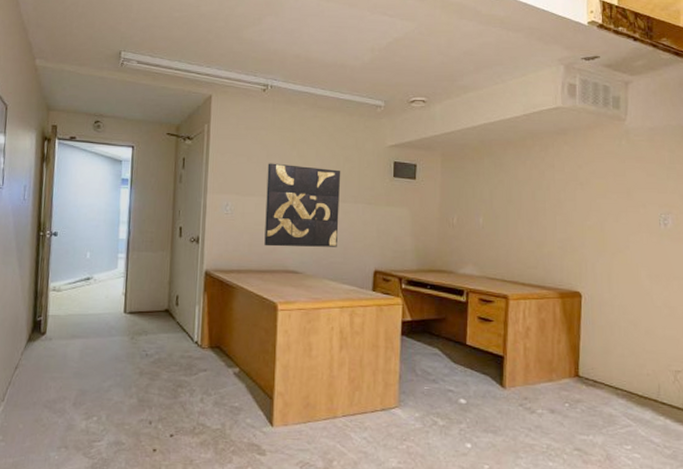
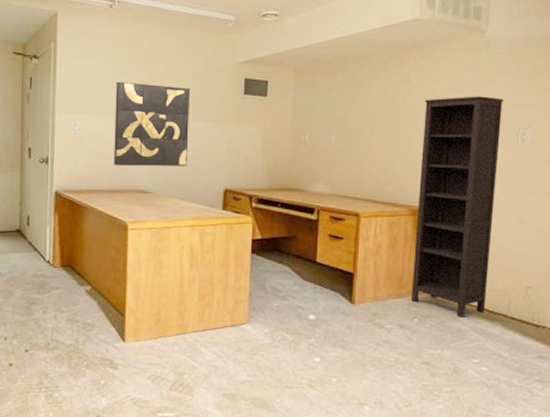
bookcase: none [561,181,645,402] -> present [411,96,503,318]

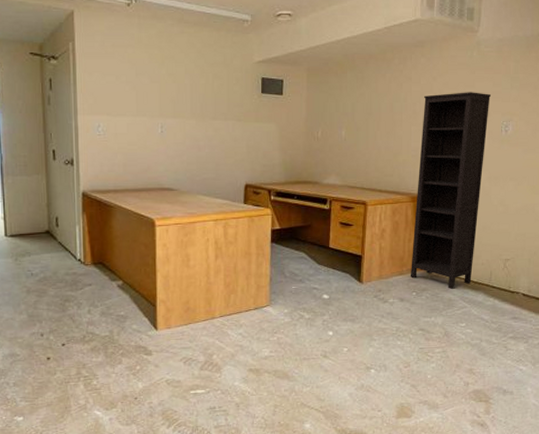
wall art: present [114,81,191,167] -> none [137,82,211,166]

